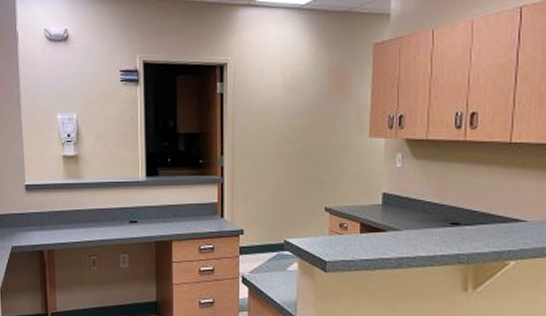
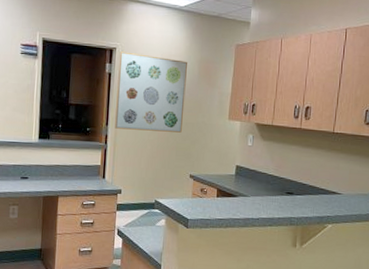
wall art: none [231,67,315,158] -> present [115,51,188,133]

